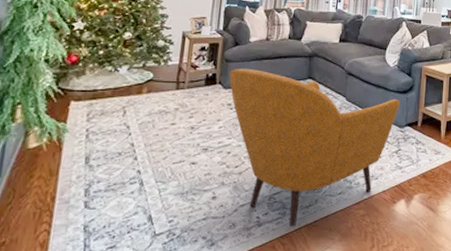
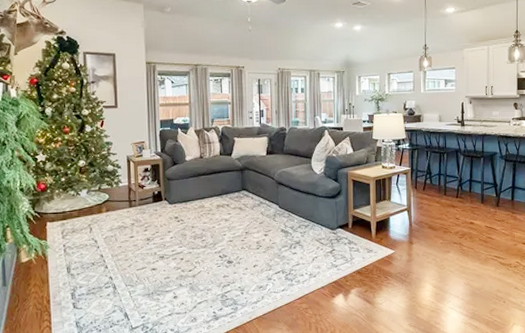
armchair: present [229,69,400,227] -> none [172,185,330,320]

